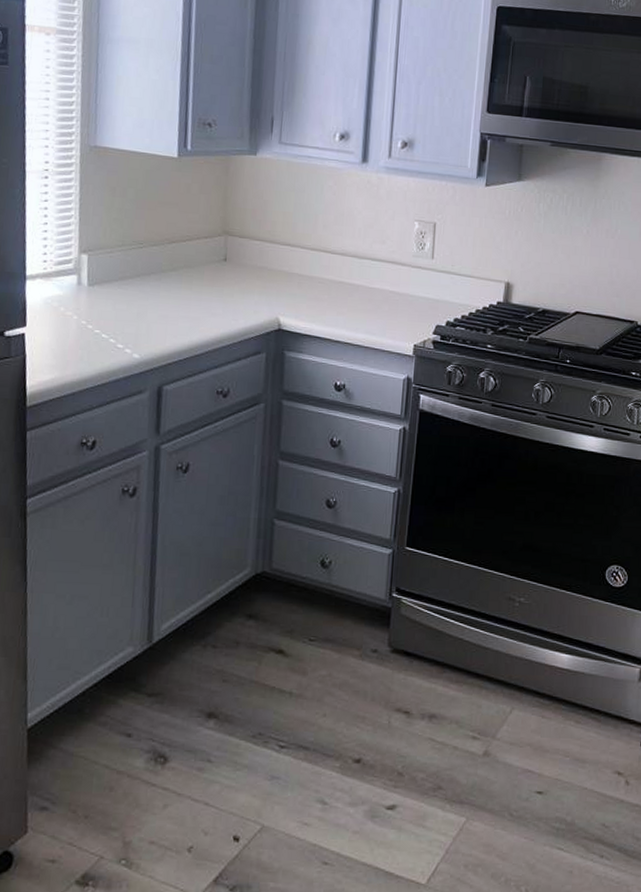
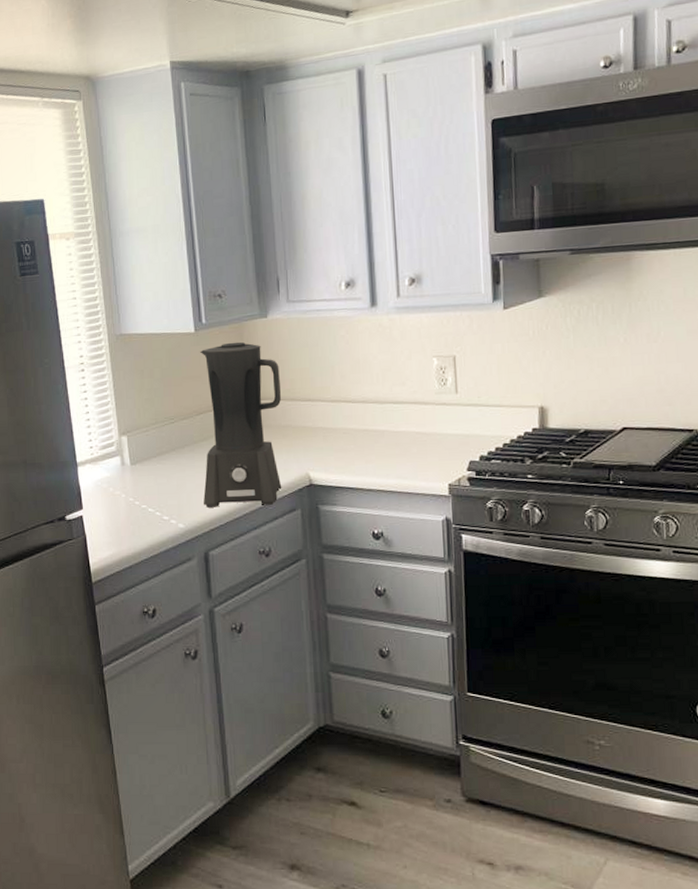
blender: none [164,174,263,345] -> present [200,341,282,508]

